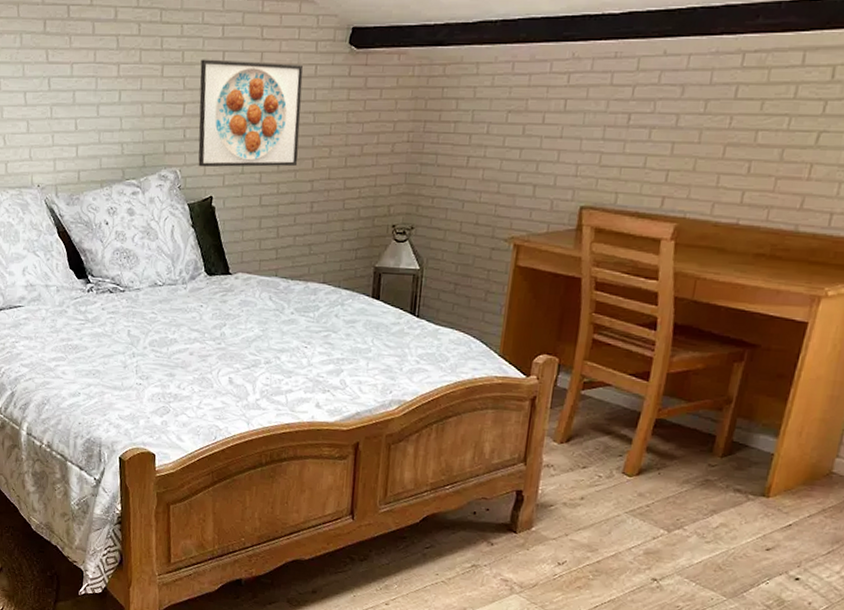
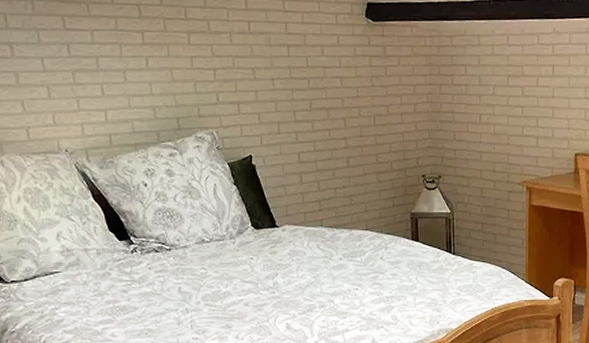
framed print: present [198,59,303,168] -> none [227,28,331,129]

